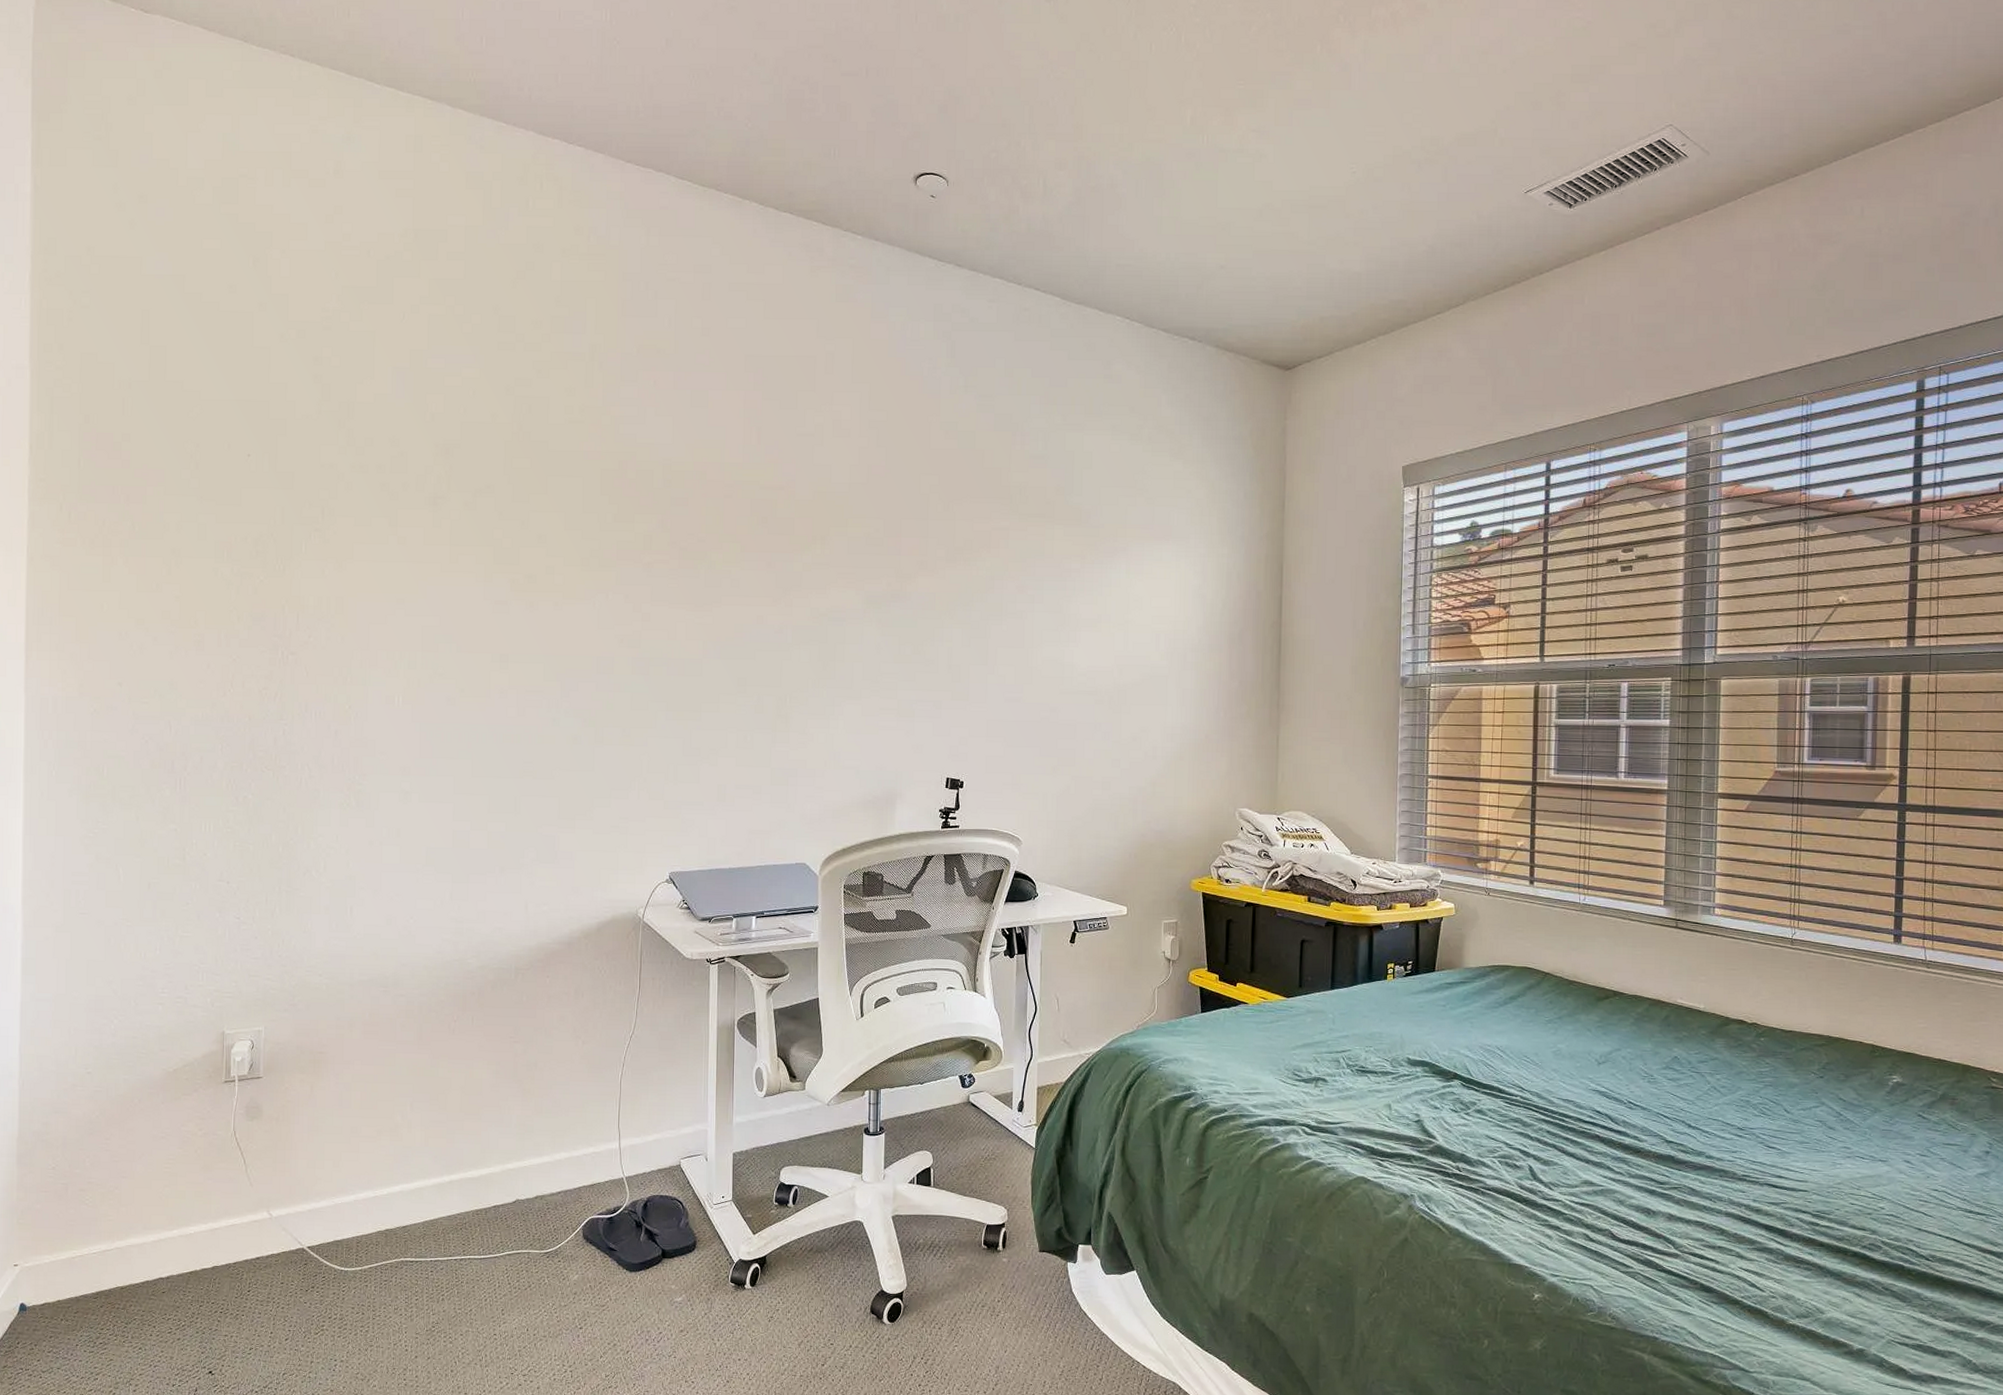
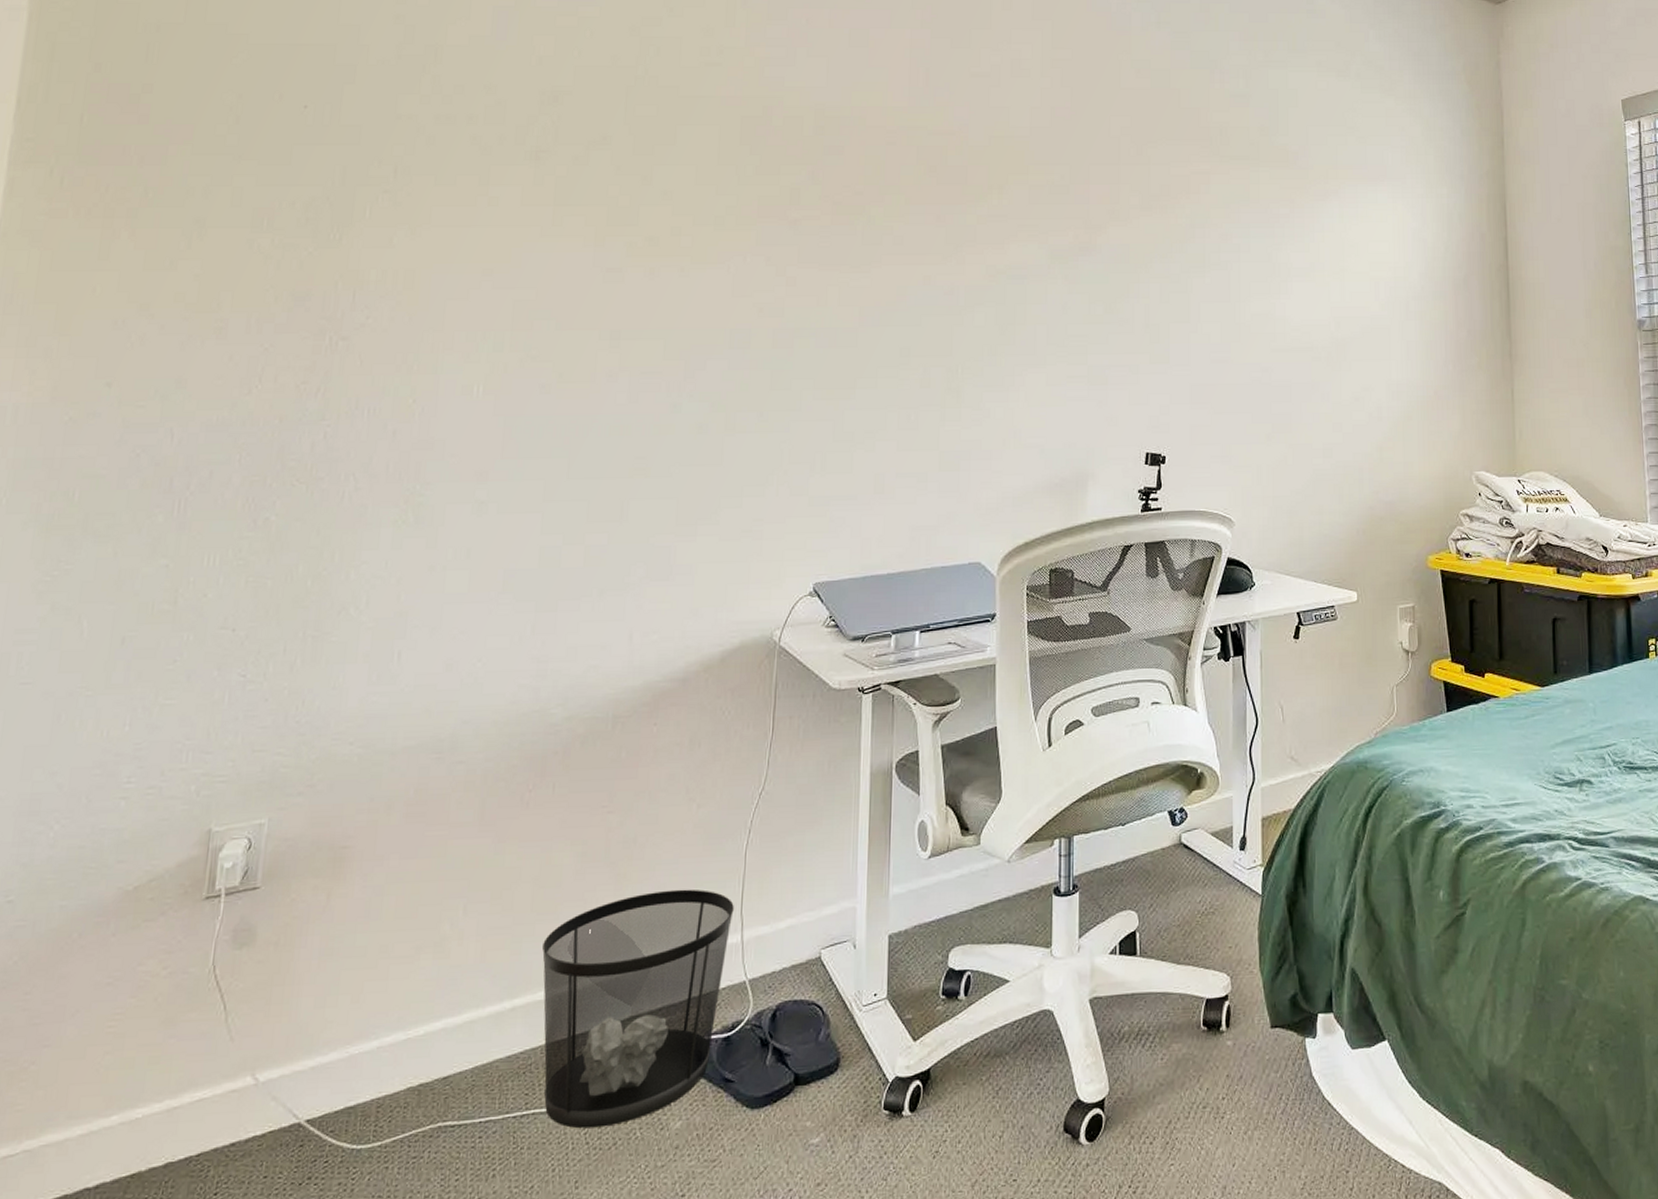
waste bin: none [470,1104,613,1274] -> present [542,889,734,1129]

